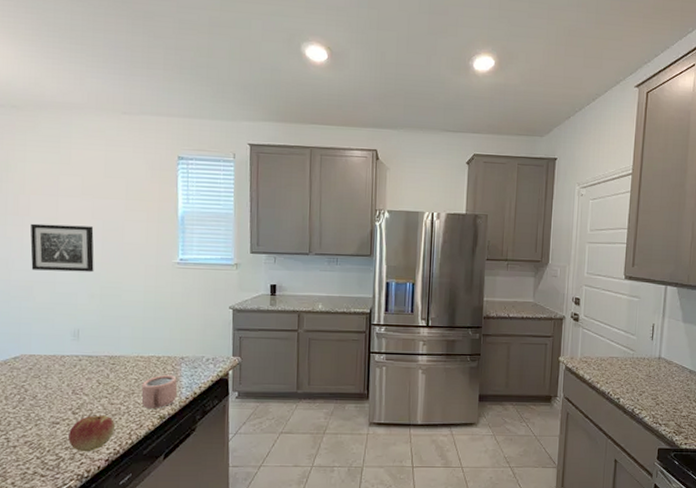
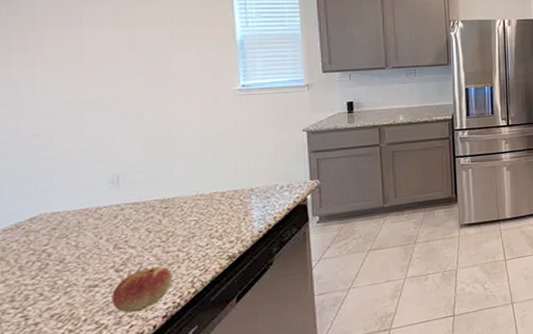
wall art: present [30,223,94,272] -> none [45,59,134,114]
mug: present [141,375,178,409] -> none [204,210,249,251]

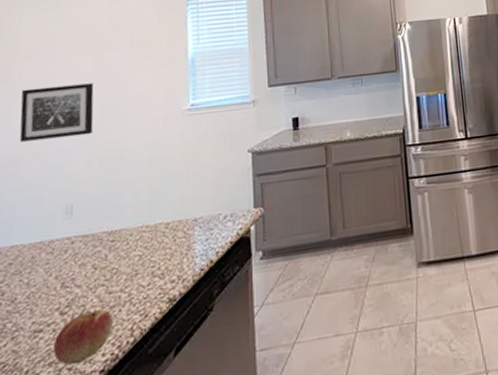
wall art: none [45,59,134,114] -> present [19,83,94,142]

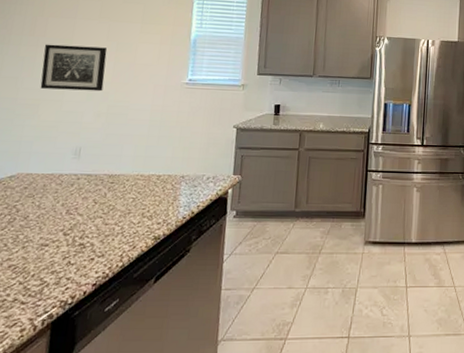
apple: present [53,309,114,366] -> none [56,236,108,276]

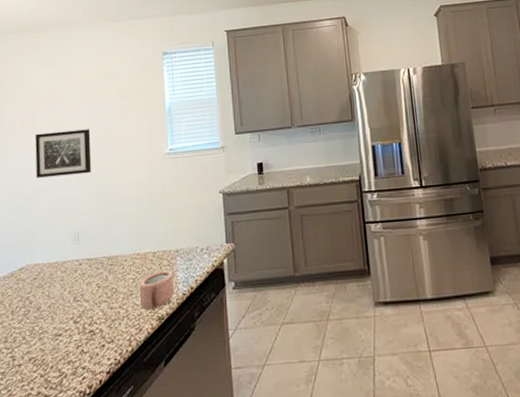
mug: none [137,194,176,229] -> present [139,271,175,310]

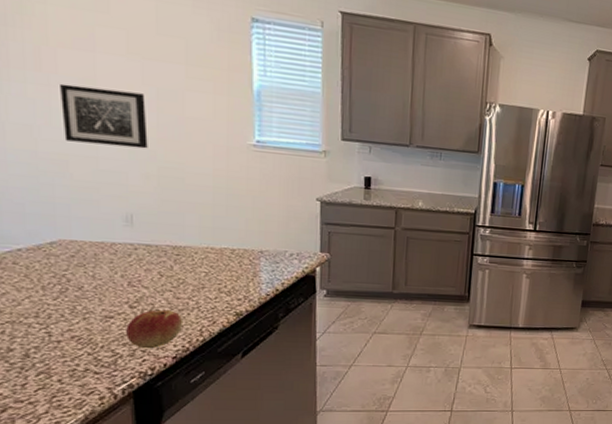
apple: none [71,321,116,366] -> present [126,310,184,349]
mug: present [139,271,175,310] -> none [213,269,257,305]

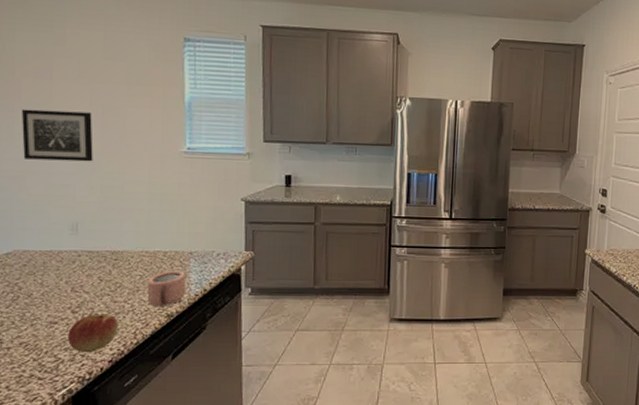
mug: none [213,269,257,305] -> present [147,271,186,306]

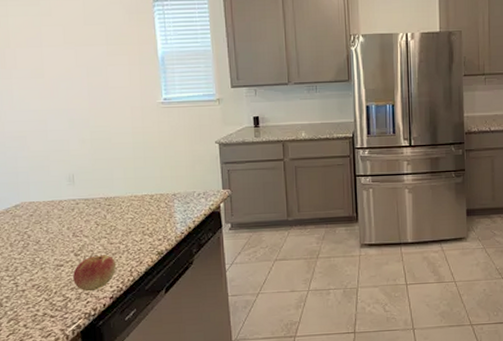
wall art: present [22,109,93,162] -> none [19,74,82,120]
mug: present [147,271,186,306] -> none [138,212,173,246]

